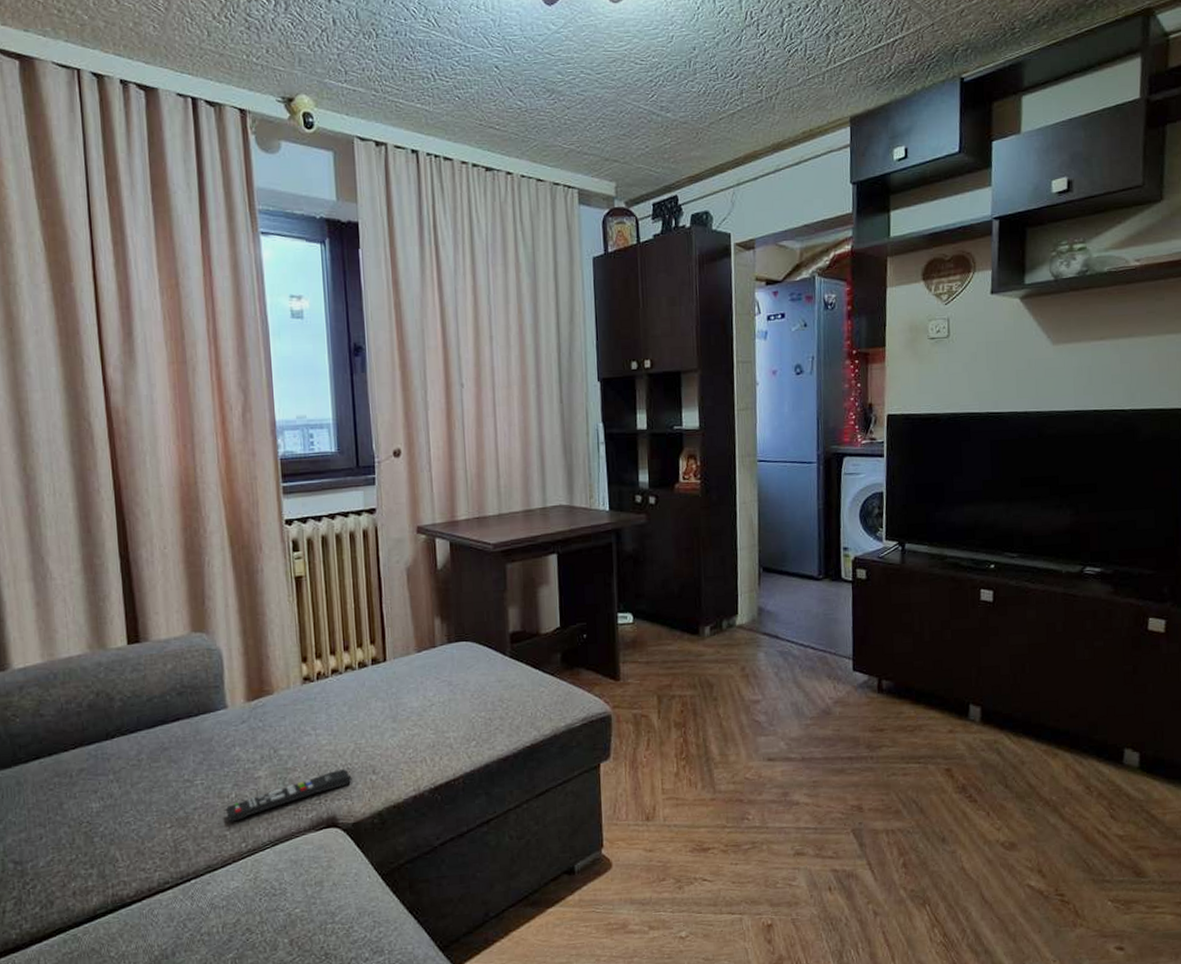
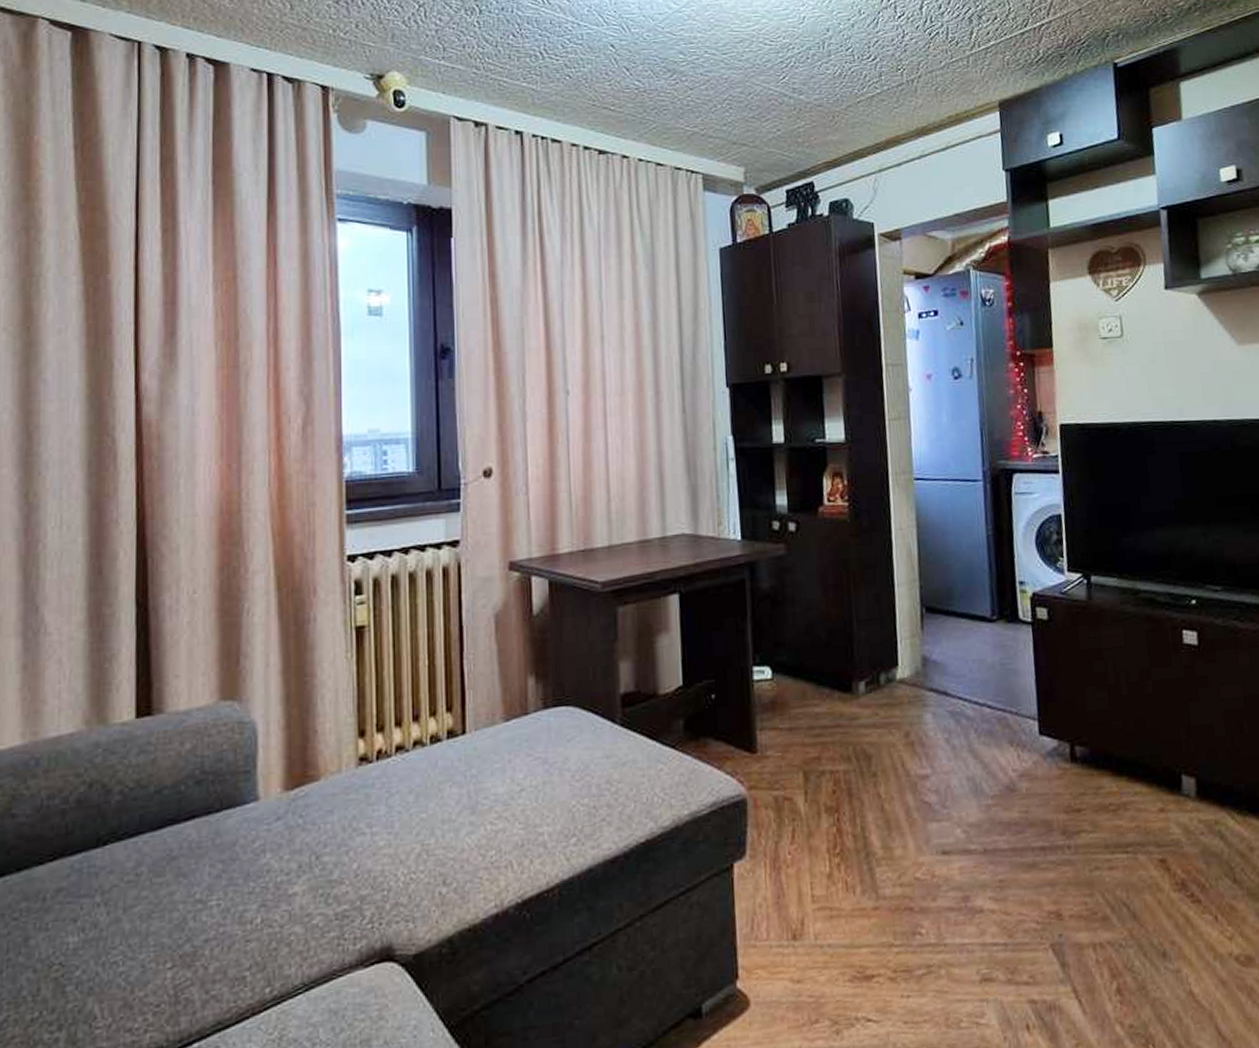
remote control: present [226,769,352,822] -> none [248,879,416,958]

